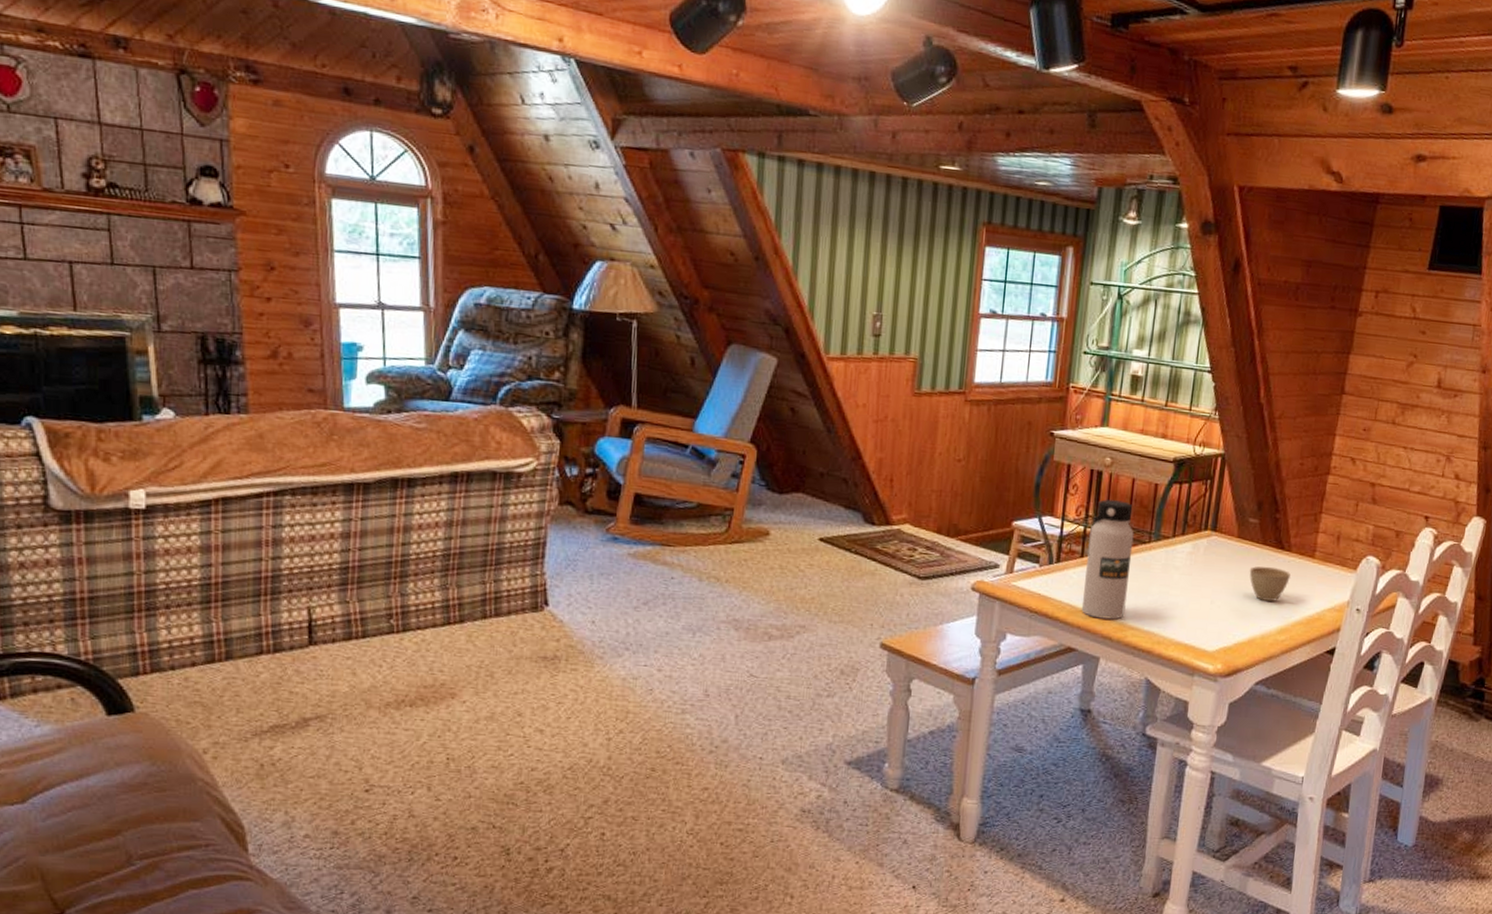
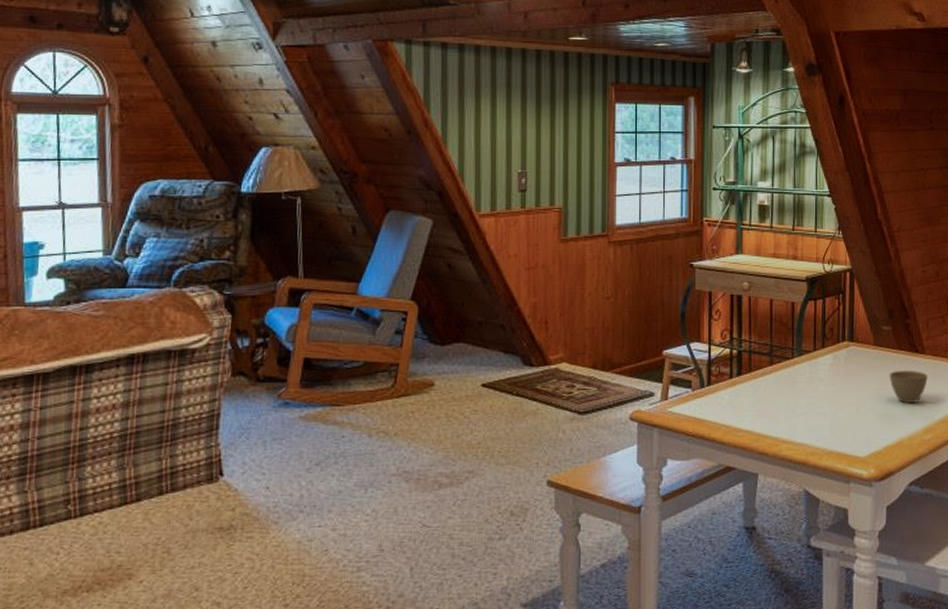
water bottle: present [1081,499,1134,620] -> none [735,321,778,436]

